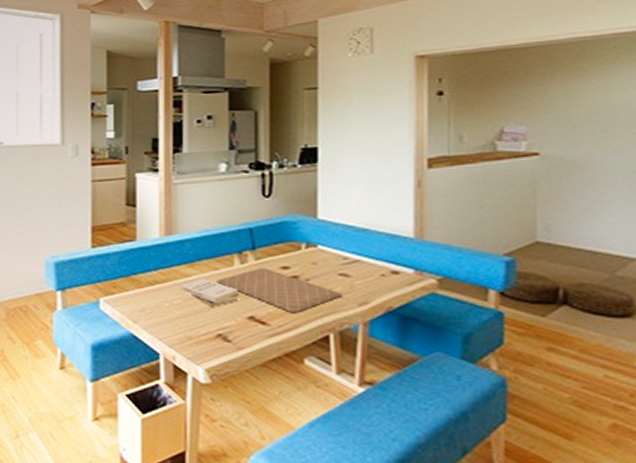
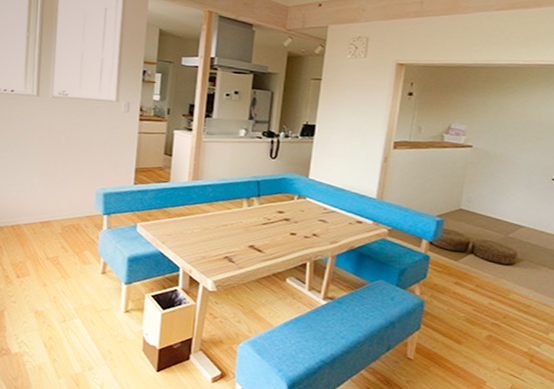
books: present [179,278,241,306] -> none [200,214,245,236]
placemat: present [217,268,341,314] -> none [229,211,319,246]

